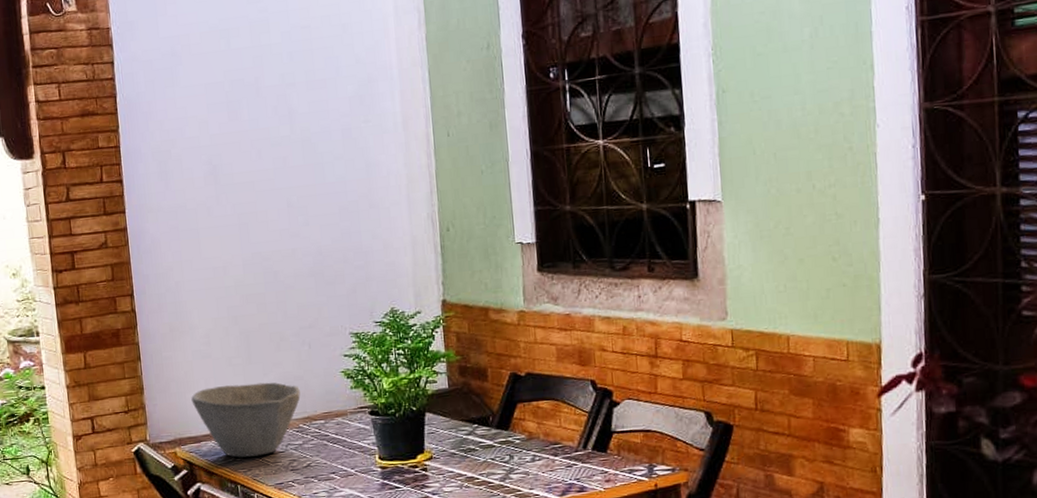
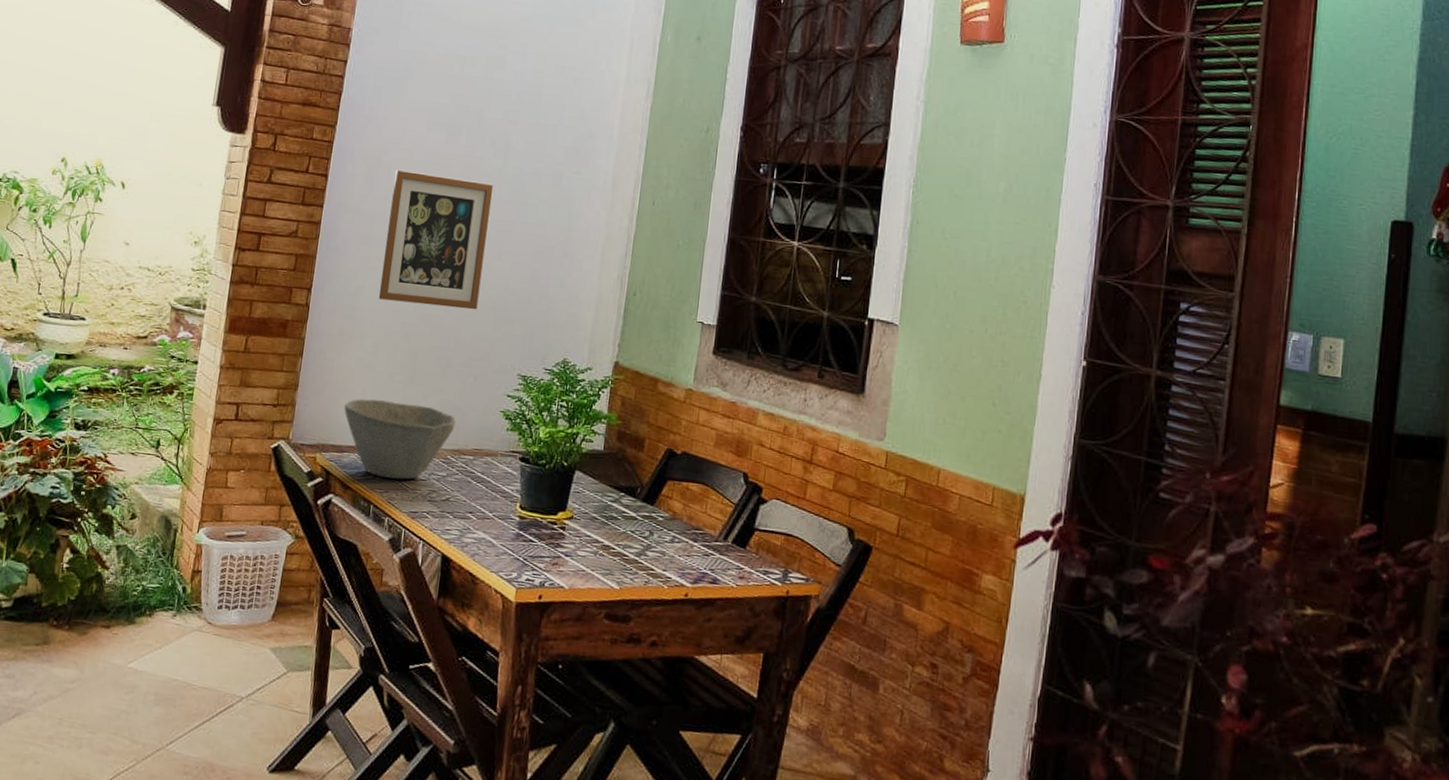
wall art: none [187,152,297,290] -> present [378,169,494,310]

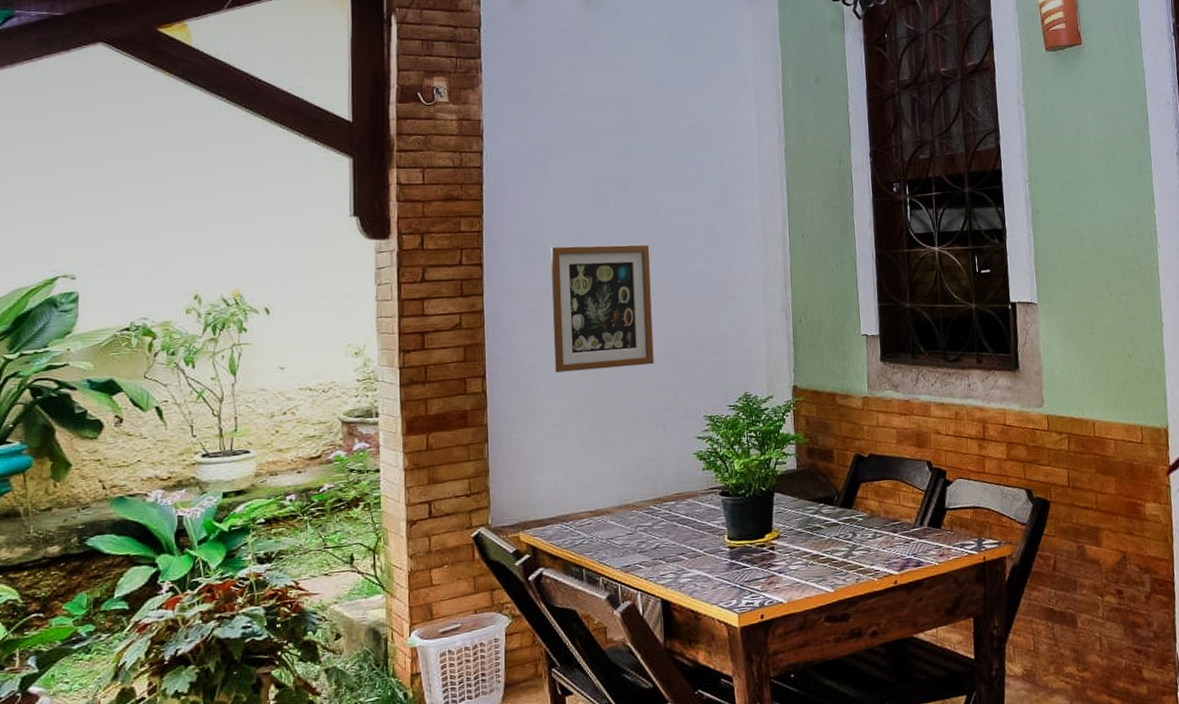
bowl: present [344,398,456,480] -> none [539,464,652,541]

